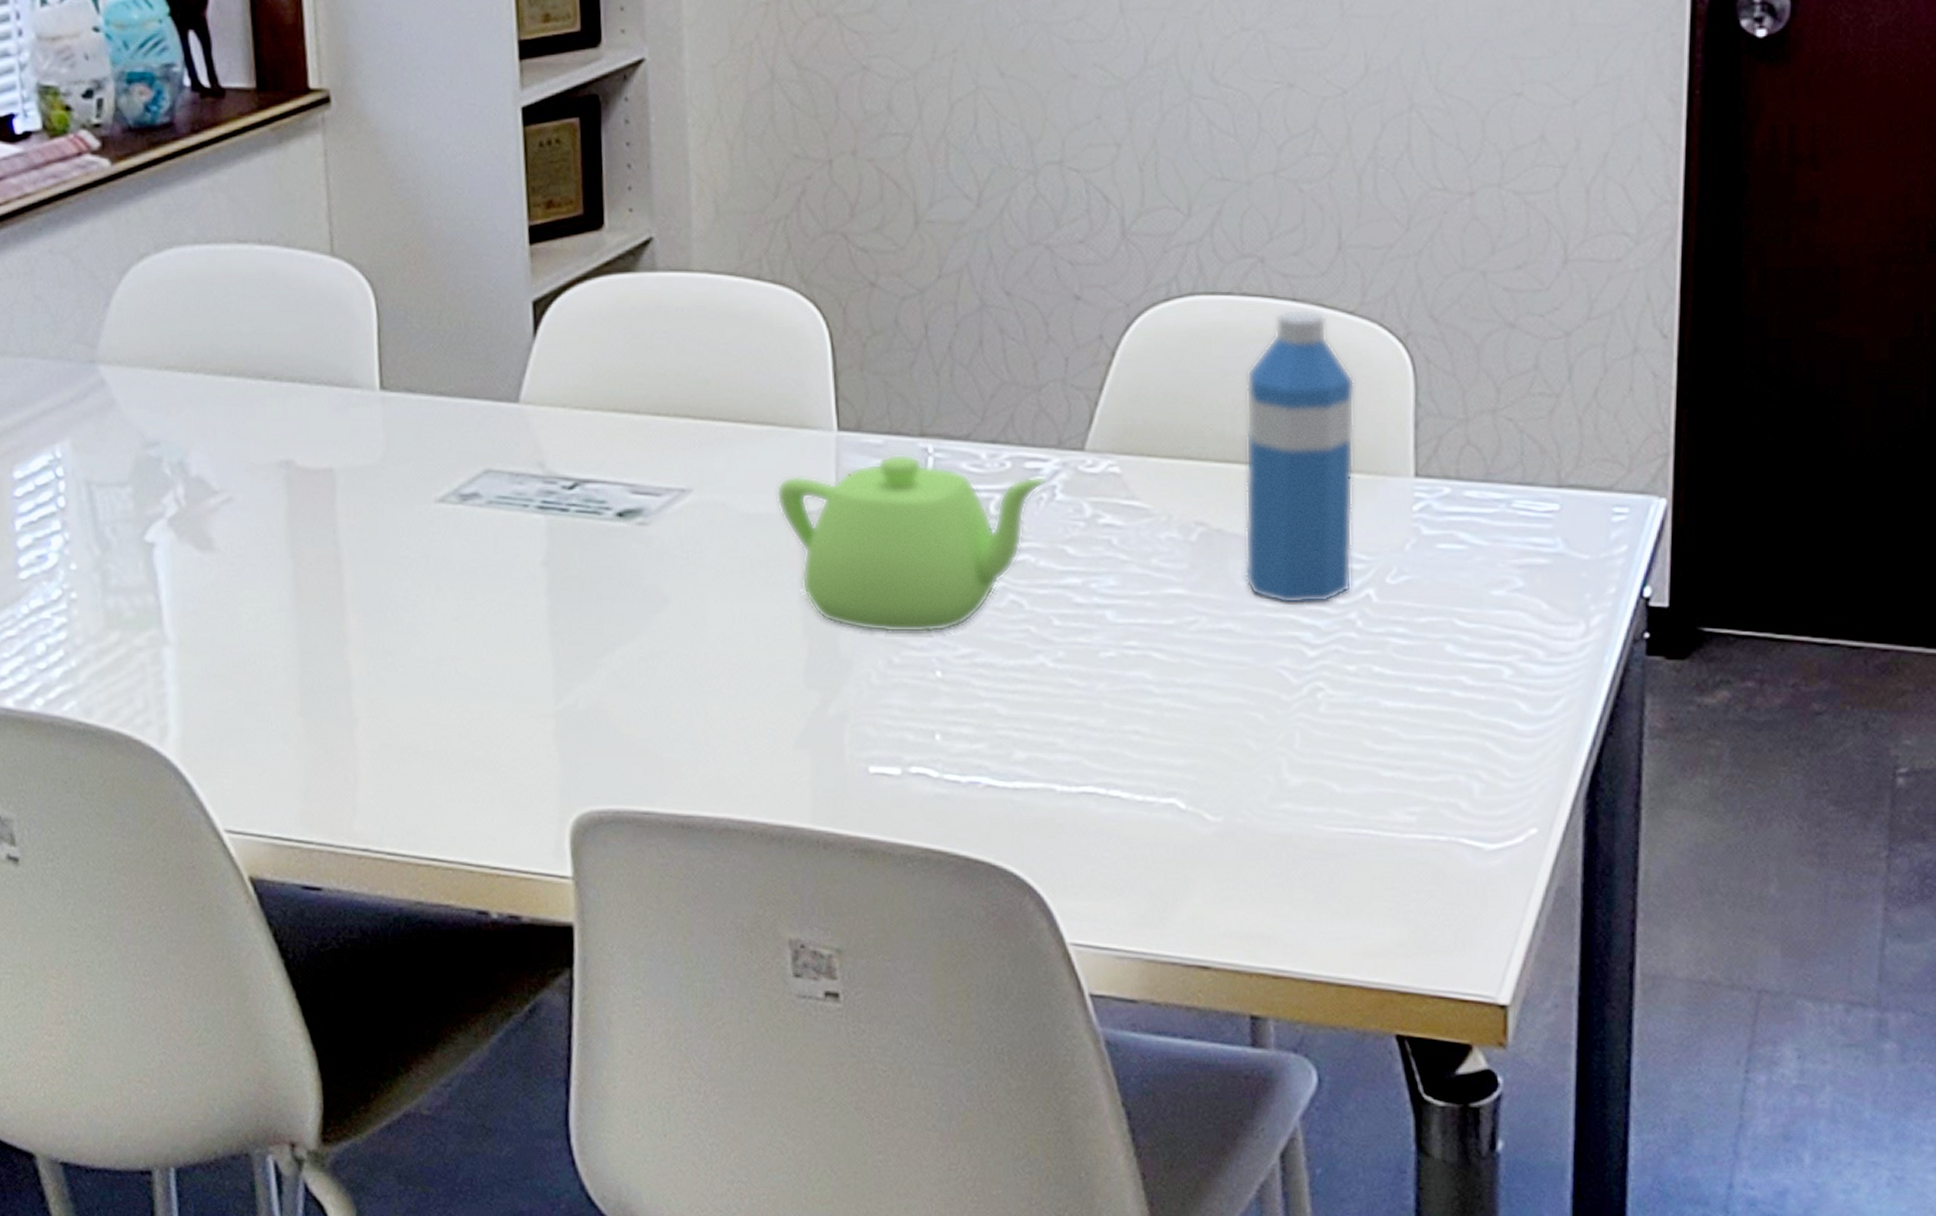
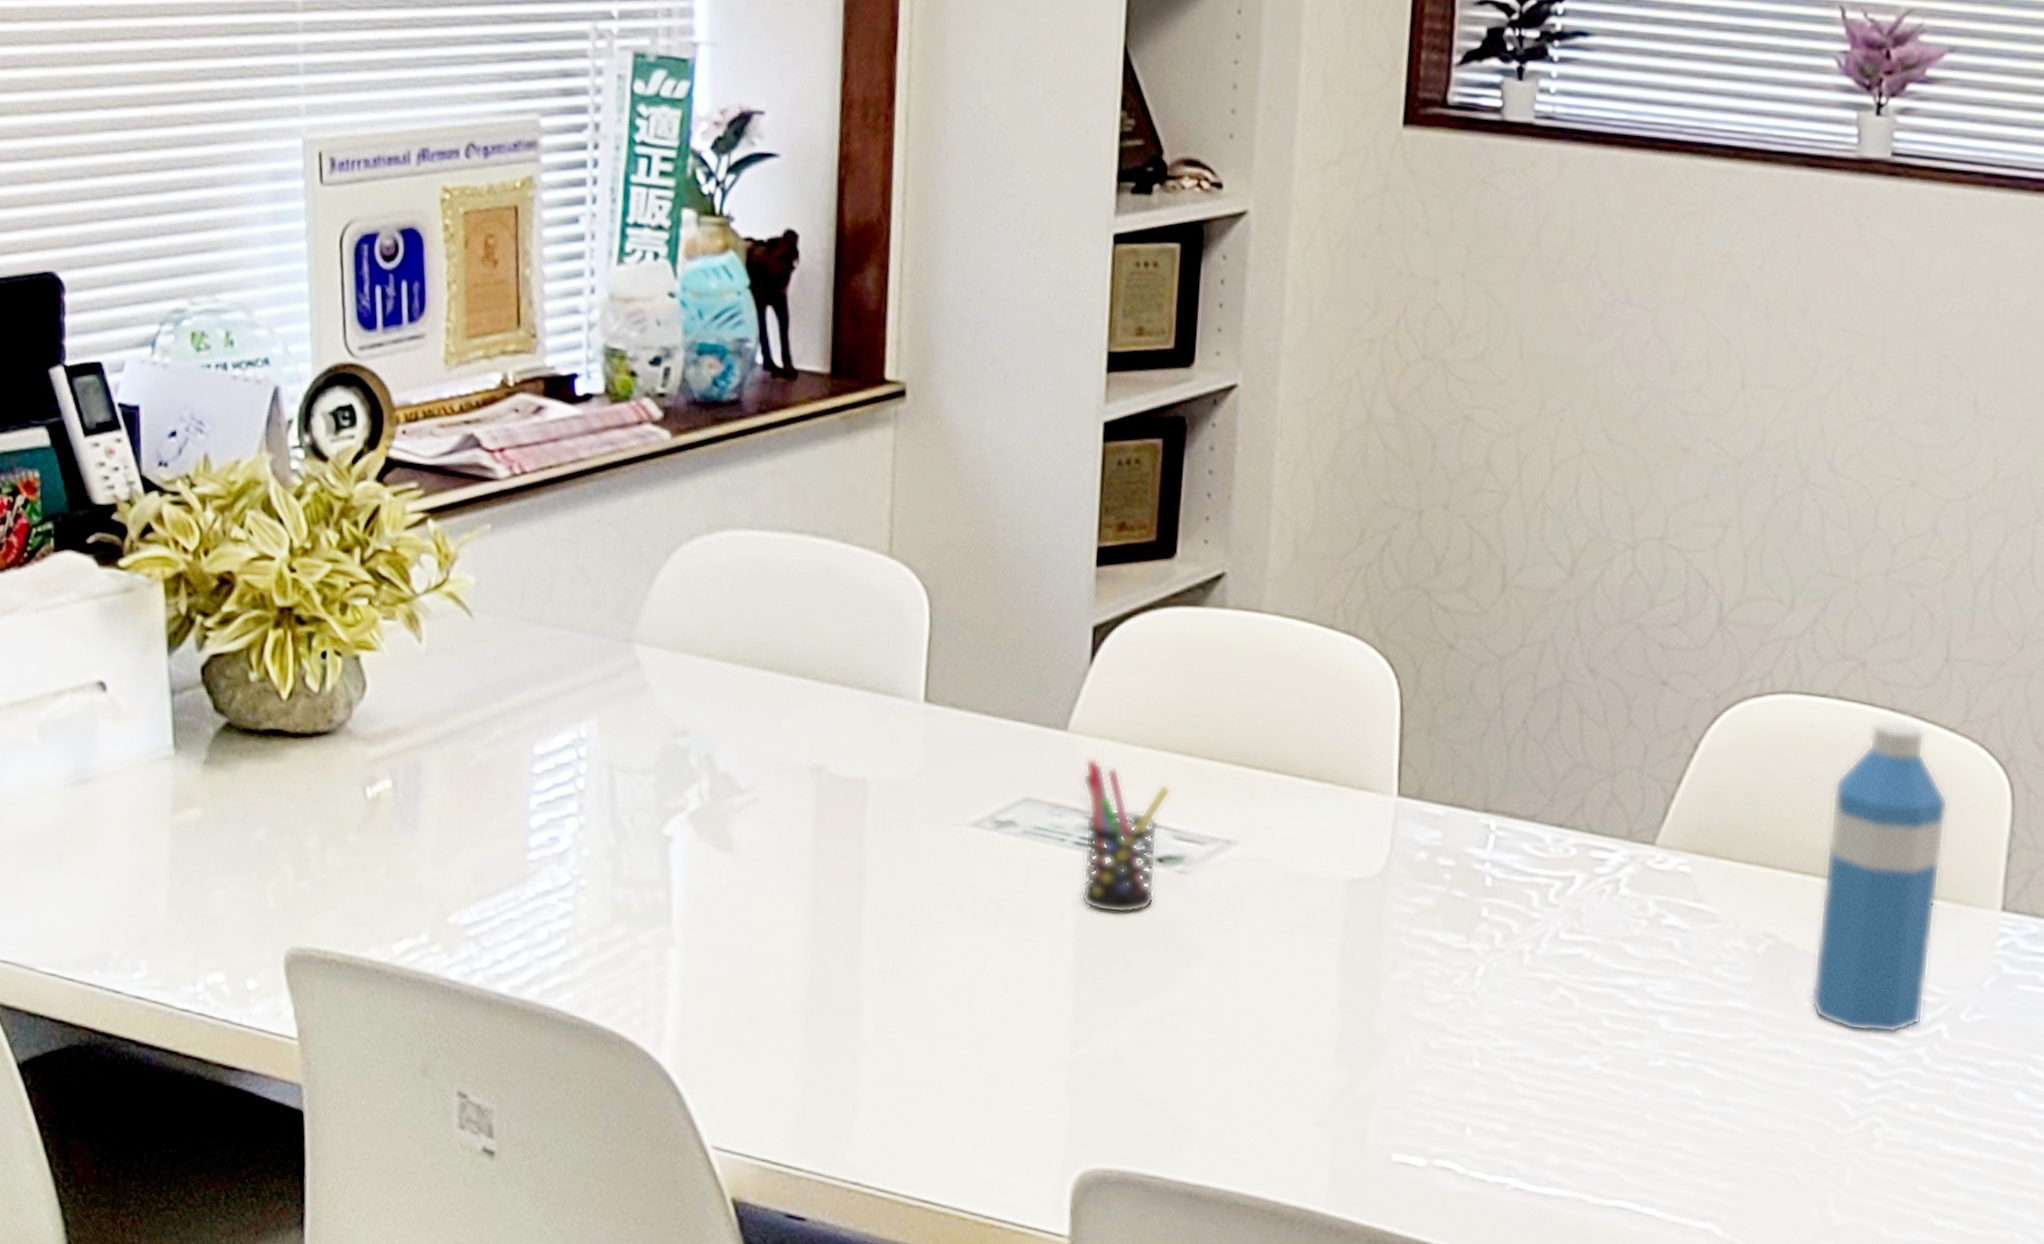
pen holder: none [538,425,624,570] -> present [1081,758,1172,915]
teapot: present [776,454,1047,633] -> none [1325,827,1612,1021]

